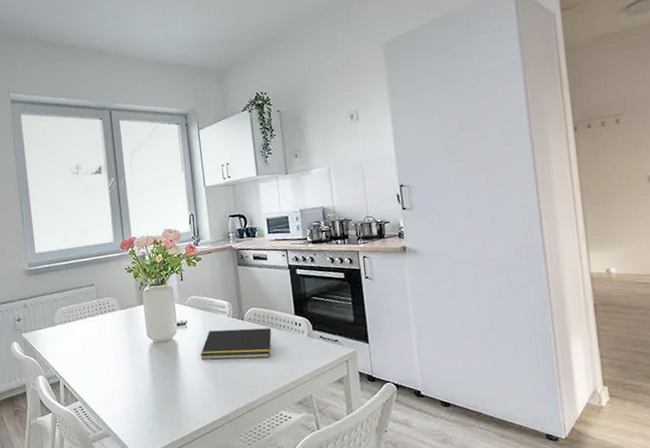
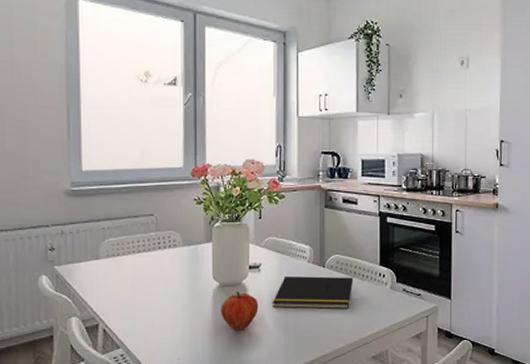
fruit: none [156,347,189,382] -> present [221,291,259,331]

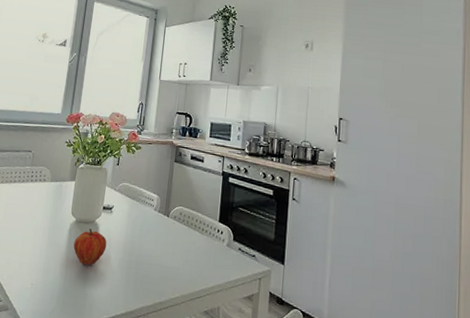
notepad: present [272,276,354,310] -> none [118,221,194,261]

